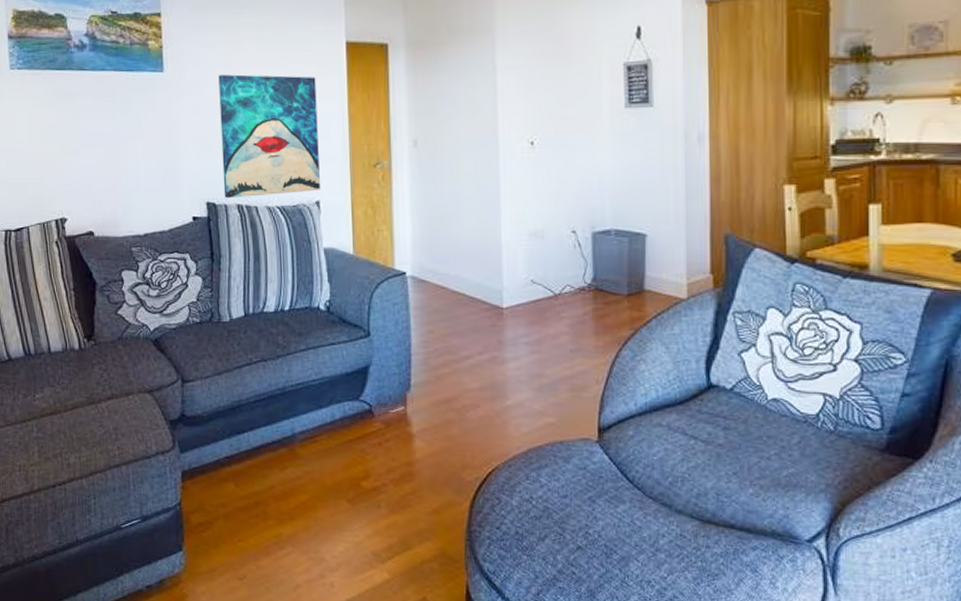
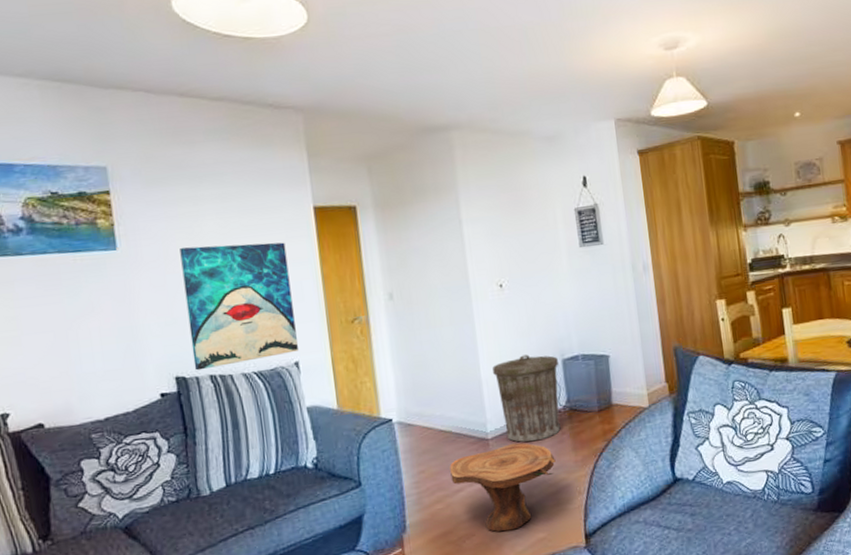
side table: none [460,316,574,409] -> present [450,442,556,532]
trash can: none [513,222,589,318] -> present [492,354,561,443]

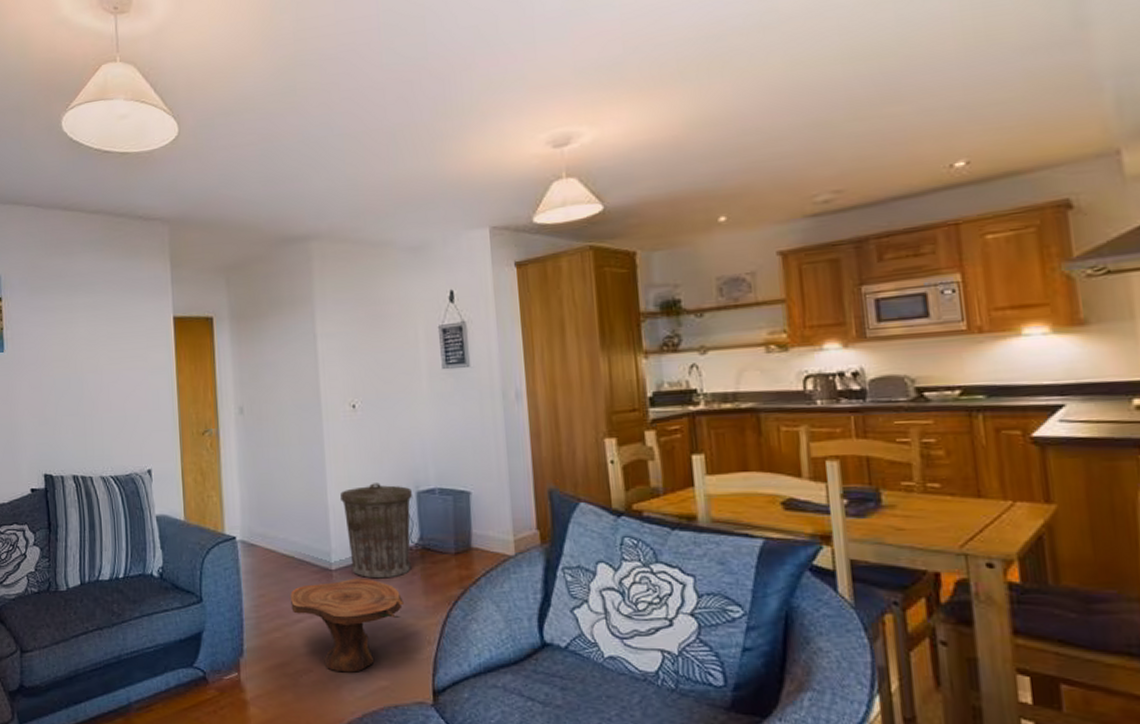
wall art: present [180,242,298,371] -> none [55,350,152,470]

